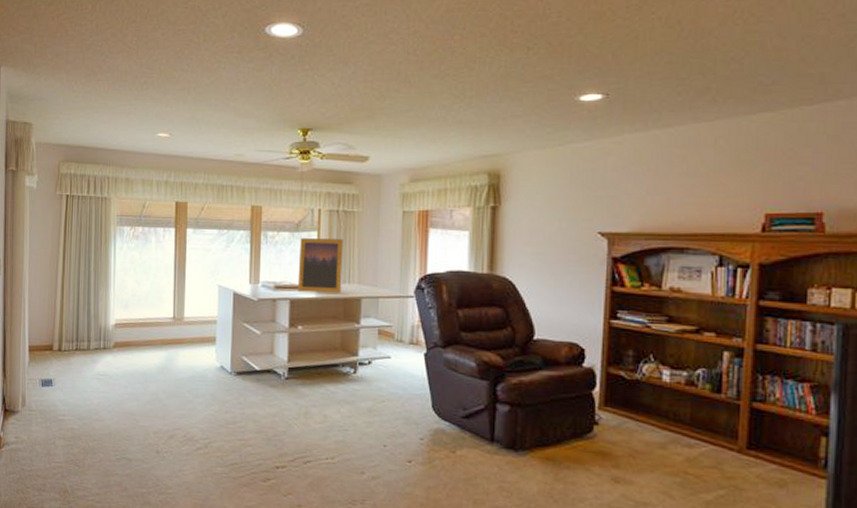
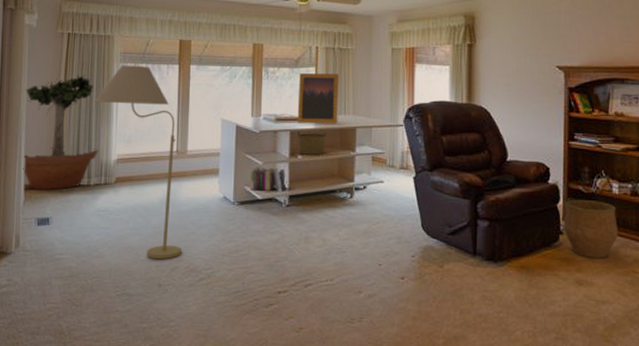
potted tree: none [27,237,97,352] -> present [22,74,99,190]
floor lamp: none [93,228,179,426] -> present [95,65,182,259]
books: none [248,336,286,364] -> present [251,166,287,192]
basket: none [298,300,329,326] -> present [298,131,327,155]
basket: none [598,384,668,455] -> present [563,197,619,258]

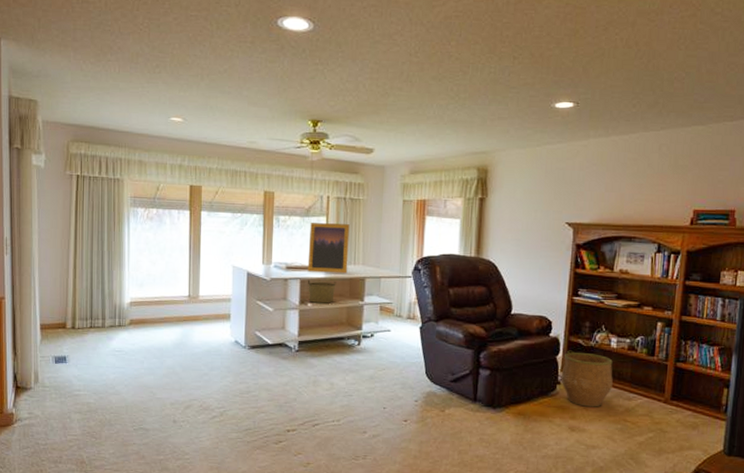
potted tree: present [22,74,99,190] -> none [37,217,112,330]
floor lamp: present [95,65,182,259] -> none [106,209,195,397]
books: present [251,166,287,192] -> none [261,313,297,338]

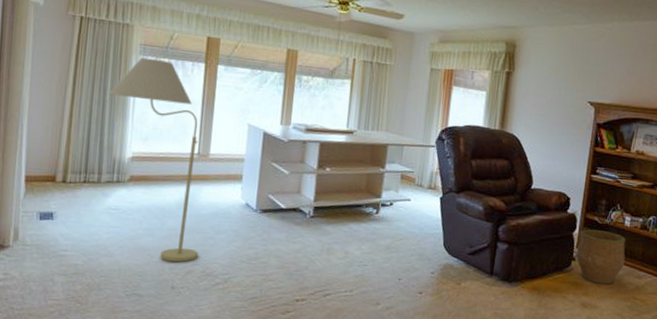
floor lamp: none [106,209,195,397] -> present [109,57,198,262]
picture frame: present [307,223,350,274] -> none [328,85,375,139]
basket: present [308,279,336,304] -> none [327,143,357,169]

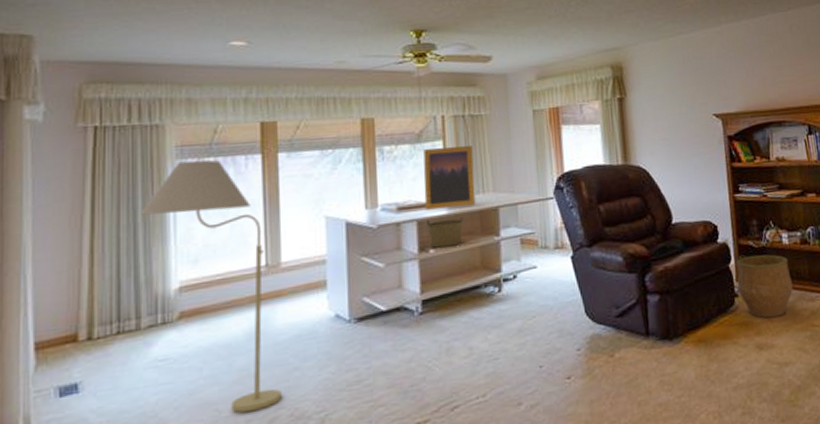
basket: none [327,143,357,169] -> present [427,217,463,248]
picture frame: none [328,85,375,139] -> present [423,146,476,210]

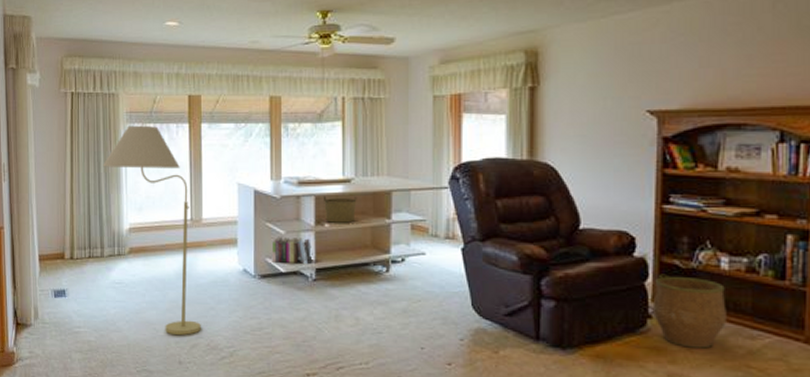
books: none [370,268,418,302] -> present [273,236,313,265]
picture frame: present [423,146,476,210] -> none [322,129,370,187]

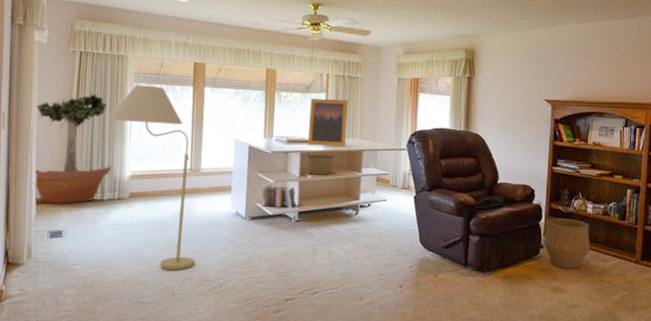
potted tree: none [33,137,110,261] -> present [34,92,112,204]
picture frame: none [322,129,370,187] -> present [307,99,348,147]

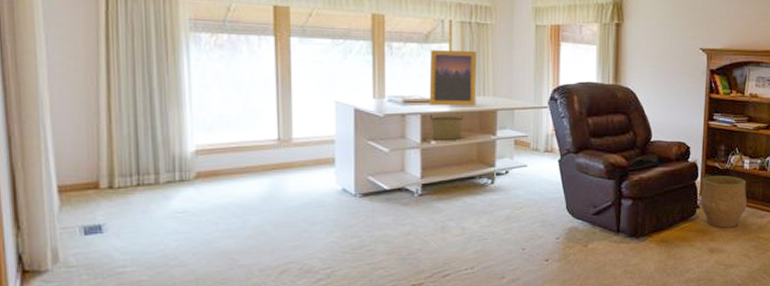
potted tree: present [34,92,112,204] -> none [45,44,168,191]
floor lamp: present [108,85,194,269] -> none [156,34,292,262]
books: present [262,185,297,209] -> none [375,154,419,181]

